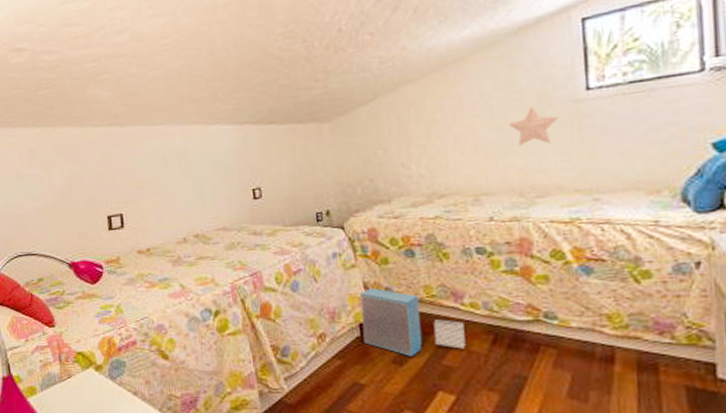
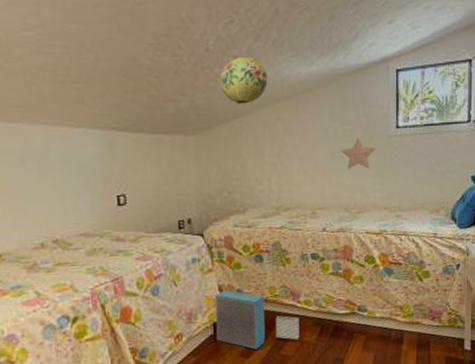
paper lantern: none [354,30,411,84] -> present [219,56,268,104]

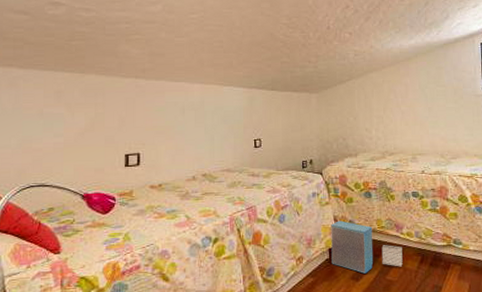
paper lantern: present [219,56,268,104] -> none [337,33,376,69]
decorative star: present [341,137,376,170] -> none [436,97,466,123]

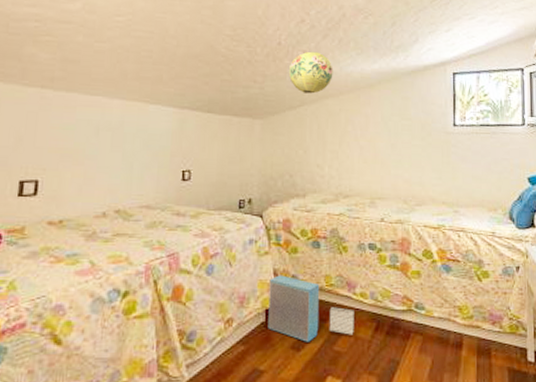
paper lantern: none [337,33,376,69] -> present [288,51,333,94]

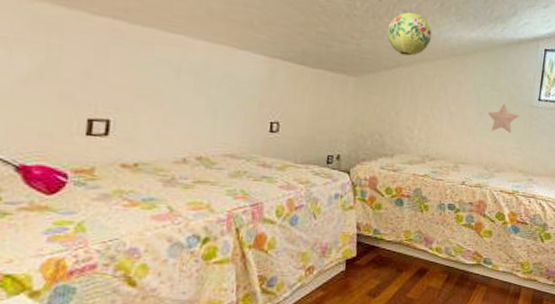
storage bin: present [268,275,356,342] -> none [347,228,430,290]
decorative star: none [400,132,434,163] -> present [488,103,519,134]

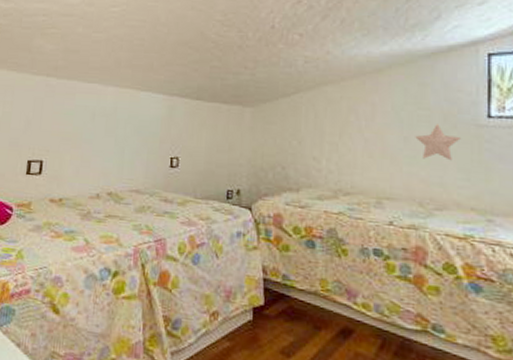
paper lantern: present [387,11,432,56] -> none [282,34,334,80]

